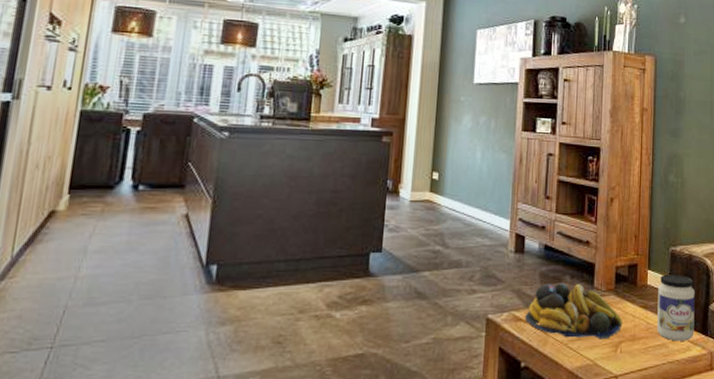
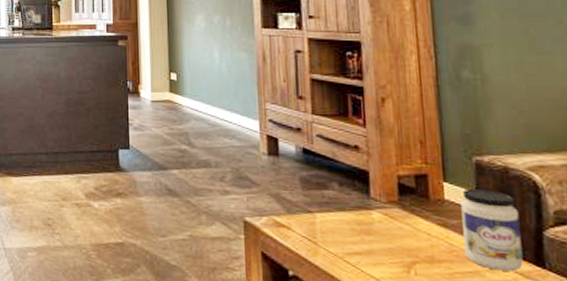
fruit bowl: present [524,283,623,340] -> none [287,189,414,258]

